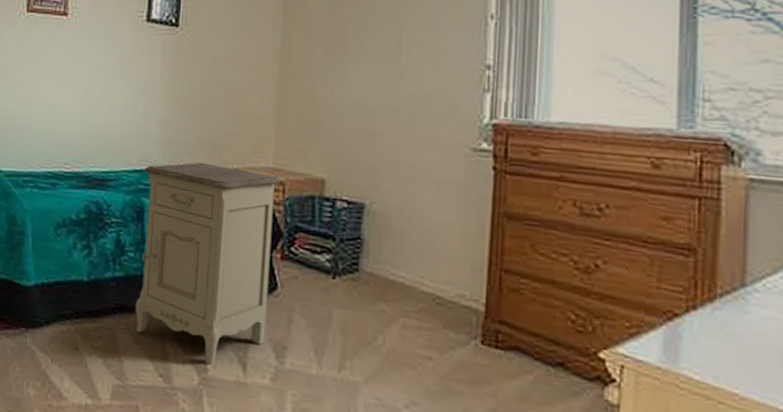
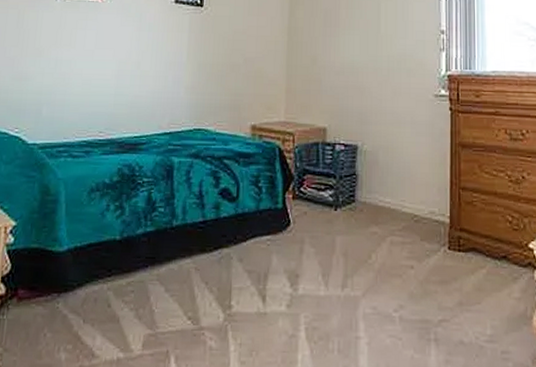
nightstand: present [135,162,281,366] -> none [165,121,291,302]

